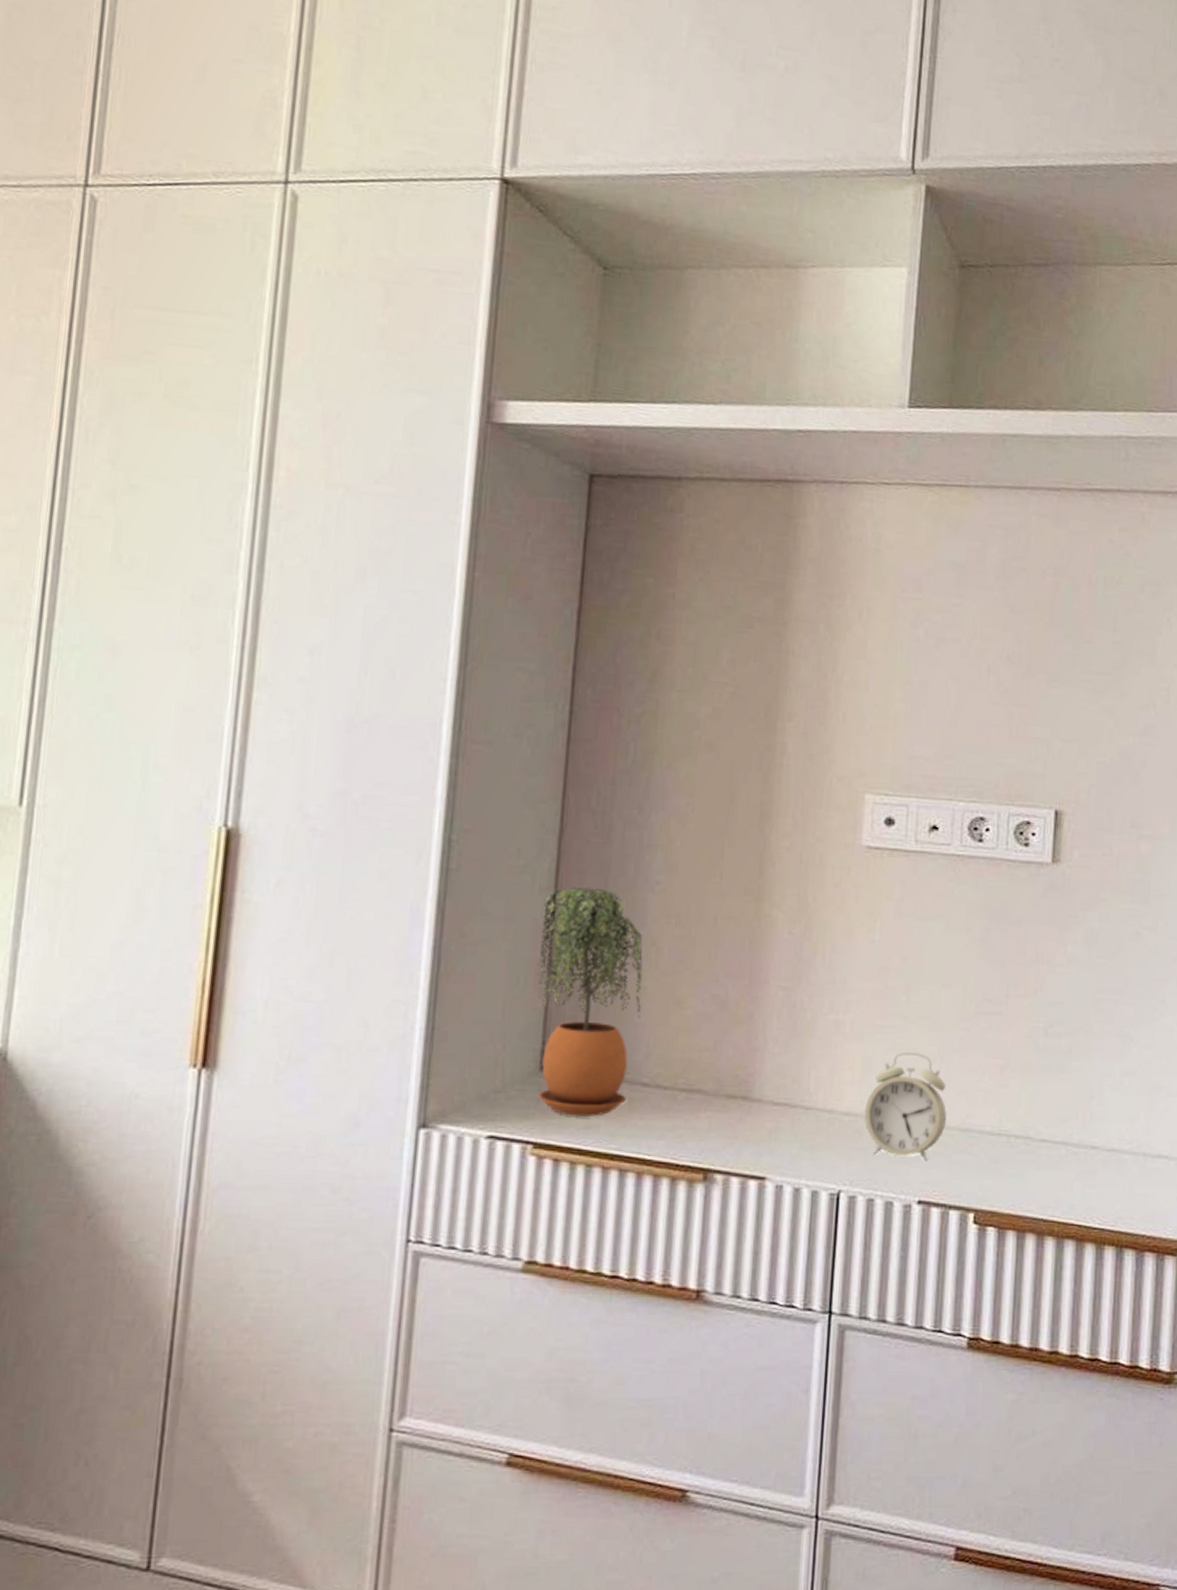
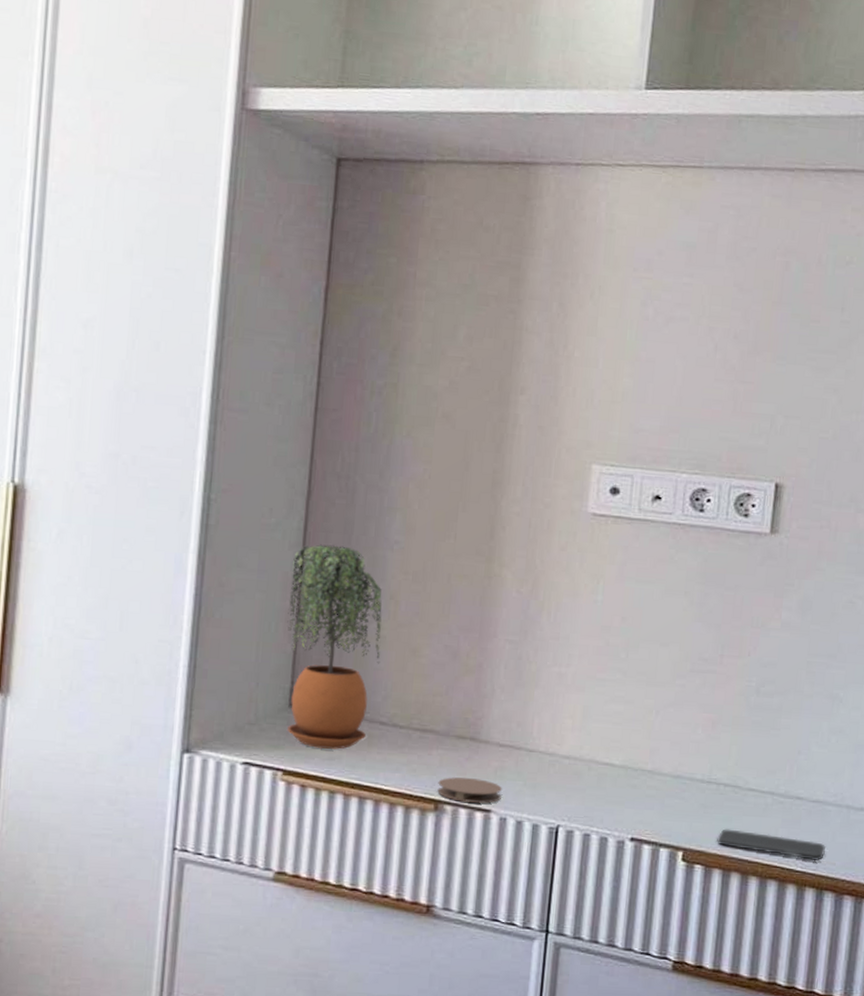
coaster: none [706,1141,777,1170] -> present [437,777,502,803]
alarm clock: present [864,1051,946,1161] -> none [583,703,661,803]
smartphone: none [1009,1185,1124,1215] -> present [717,829,827,861]

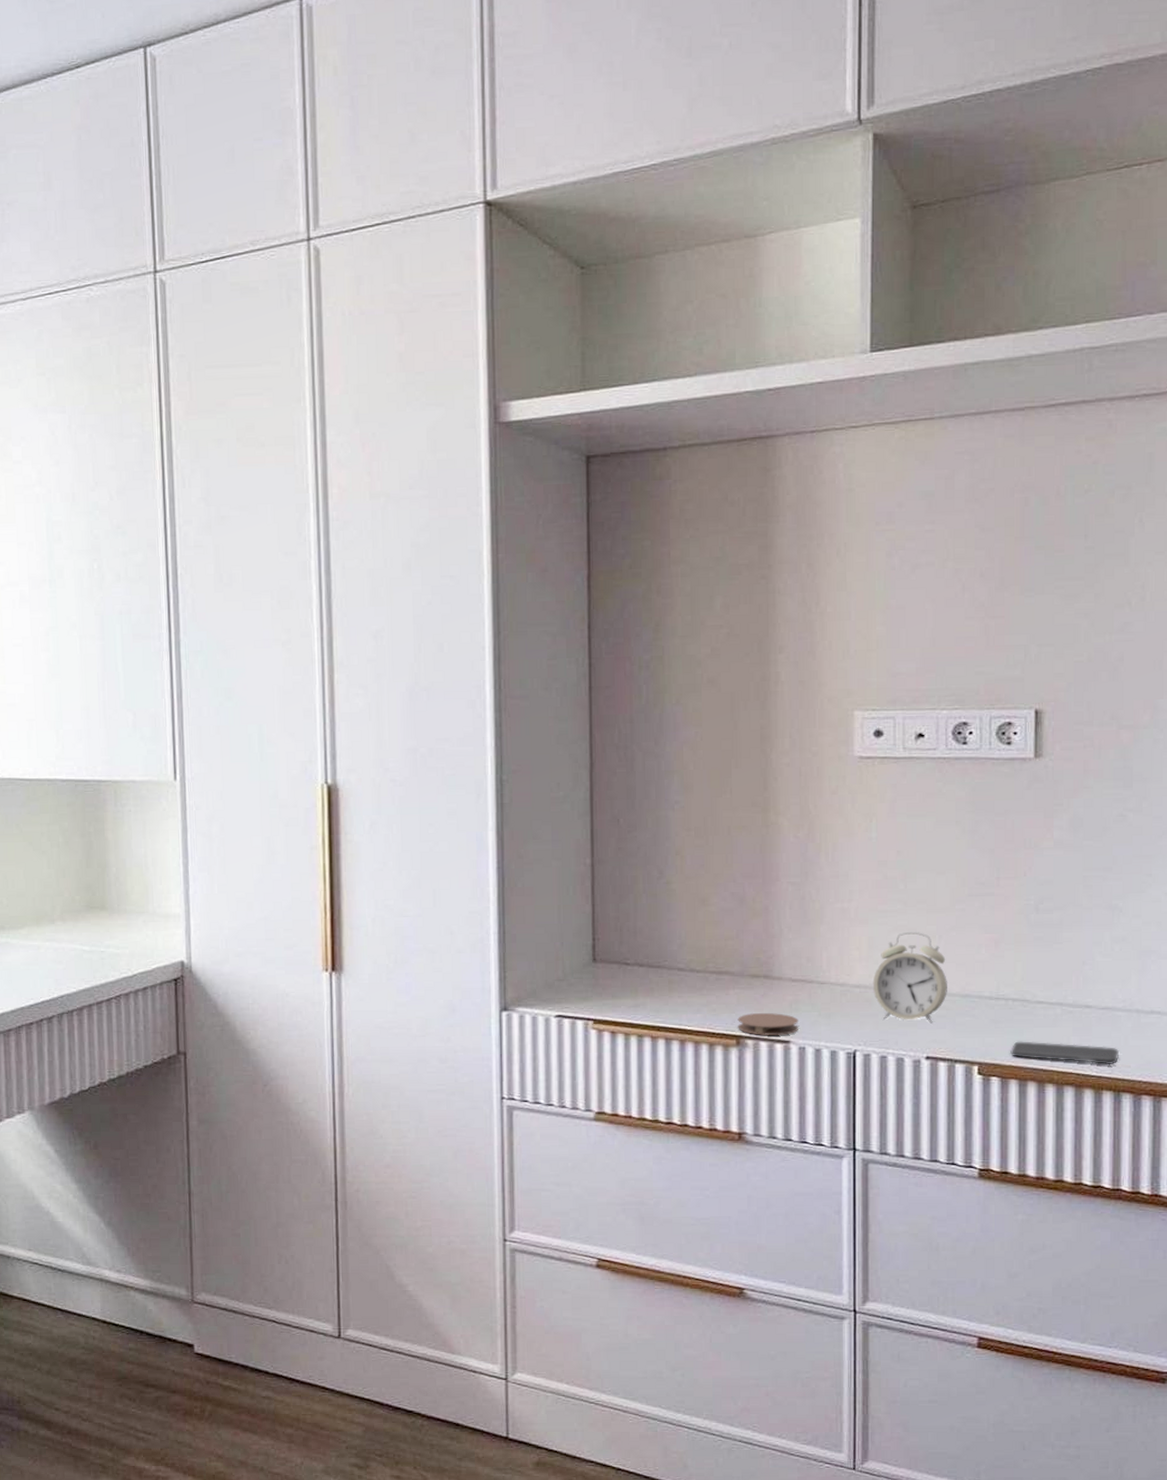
potted plant: present [287,544,382,749] -> none [583,810,673,997]
alarm clock: none [583,703,661,803] -> present [872,931,947,1024]

